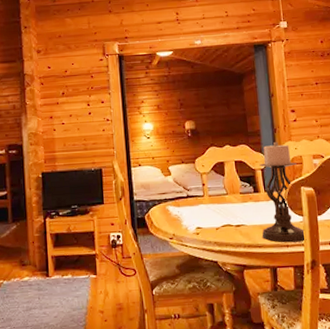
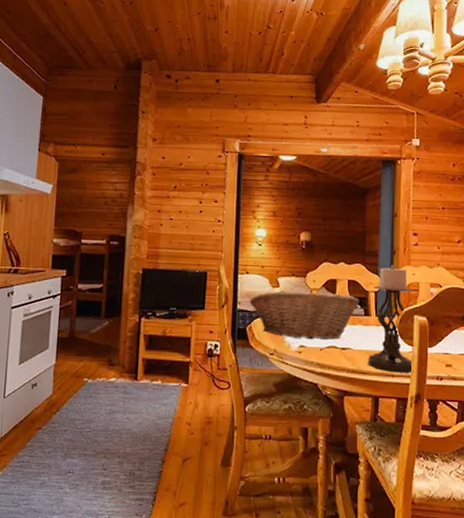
fruit basket: none [144,175,248,221] -> present [249,291,360,340]

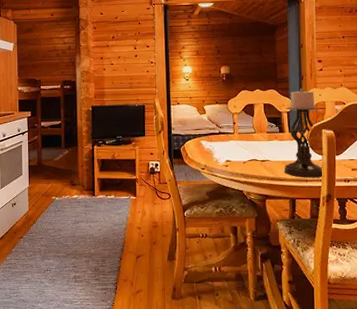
fruit basket: present [249,291,360,340] -> none [181,116,275,155]

